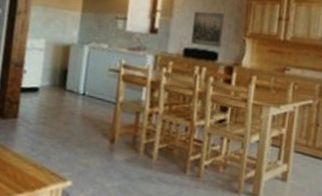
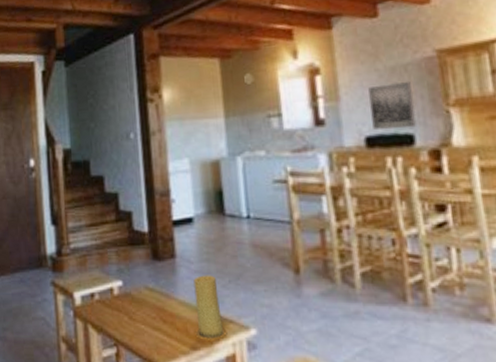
candle: none [21,134,48,187] -> present [193,275,227,340]

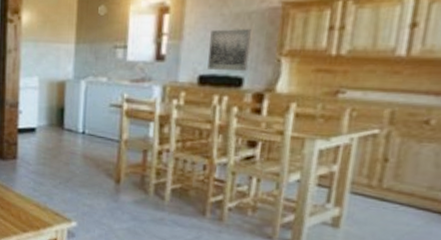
candle: present [193,275,227,340] -> none [26,175,53,227]

